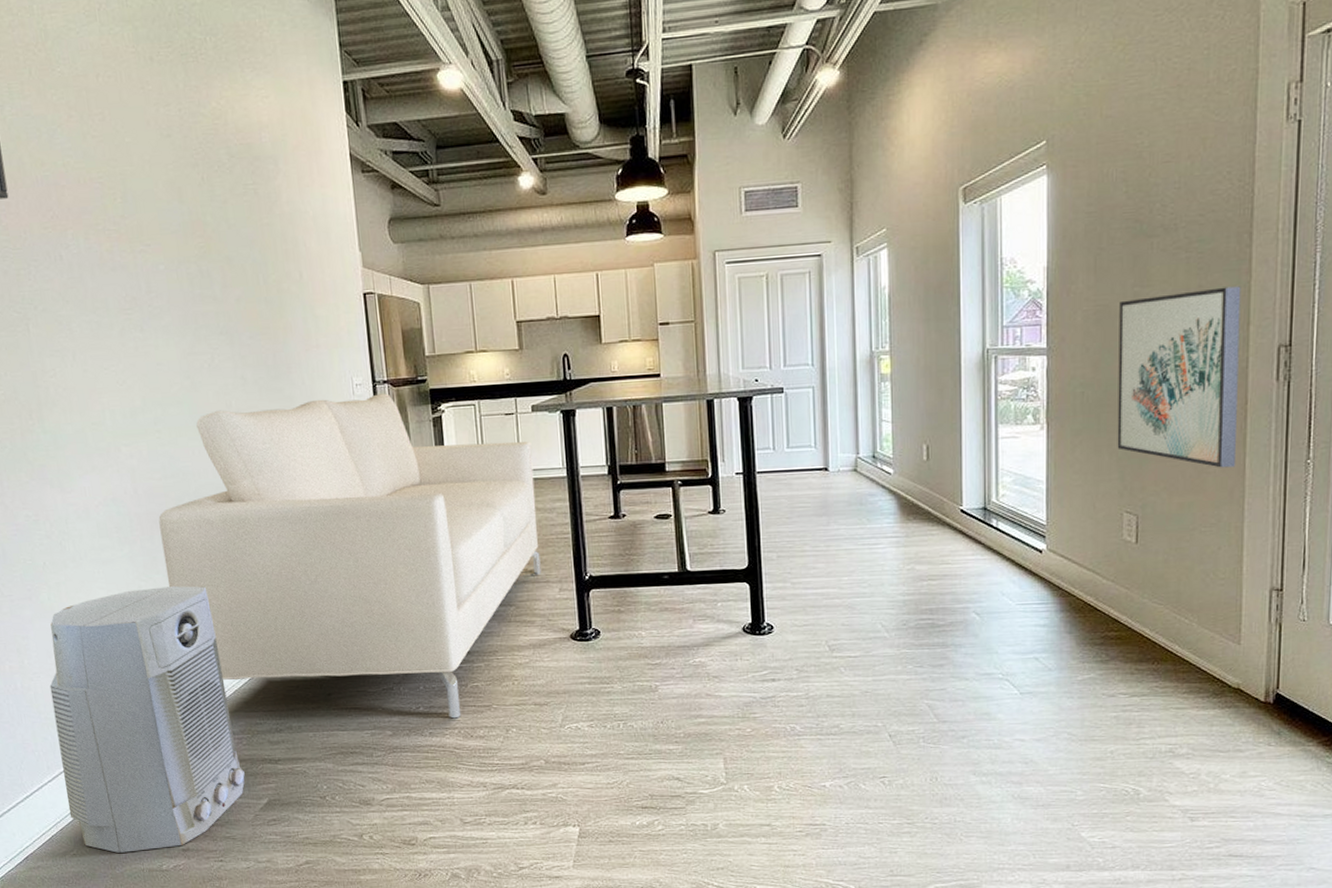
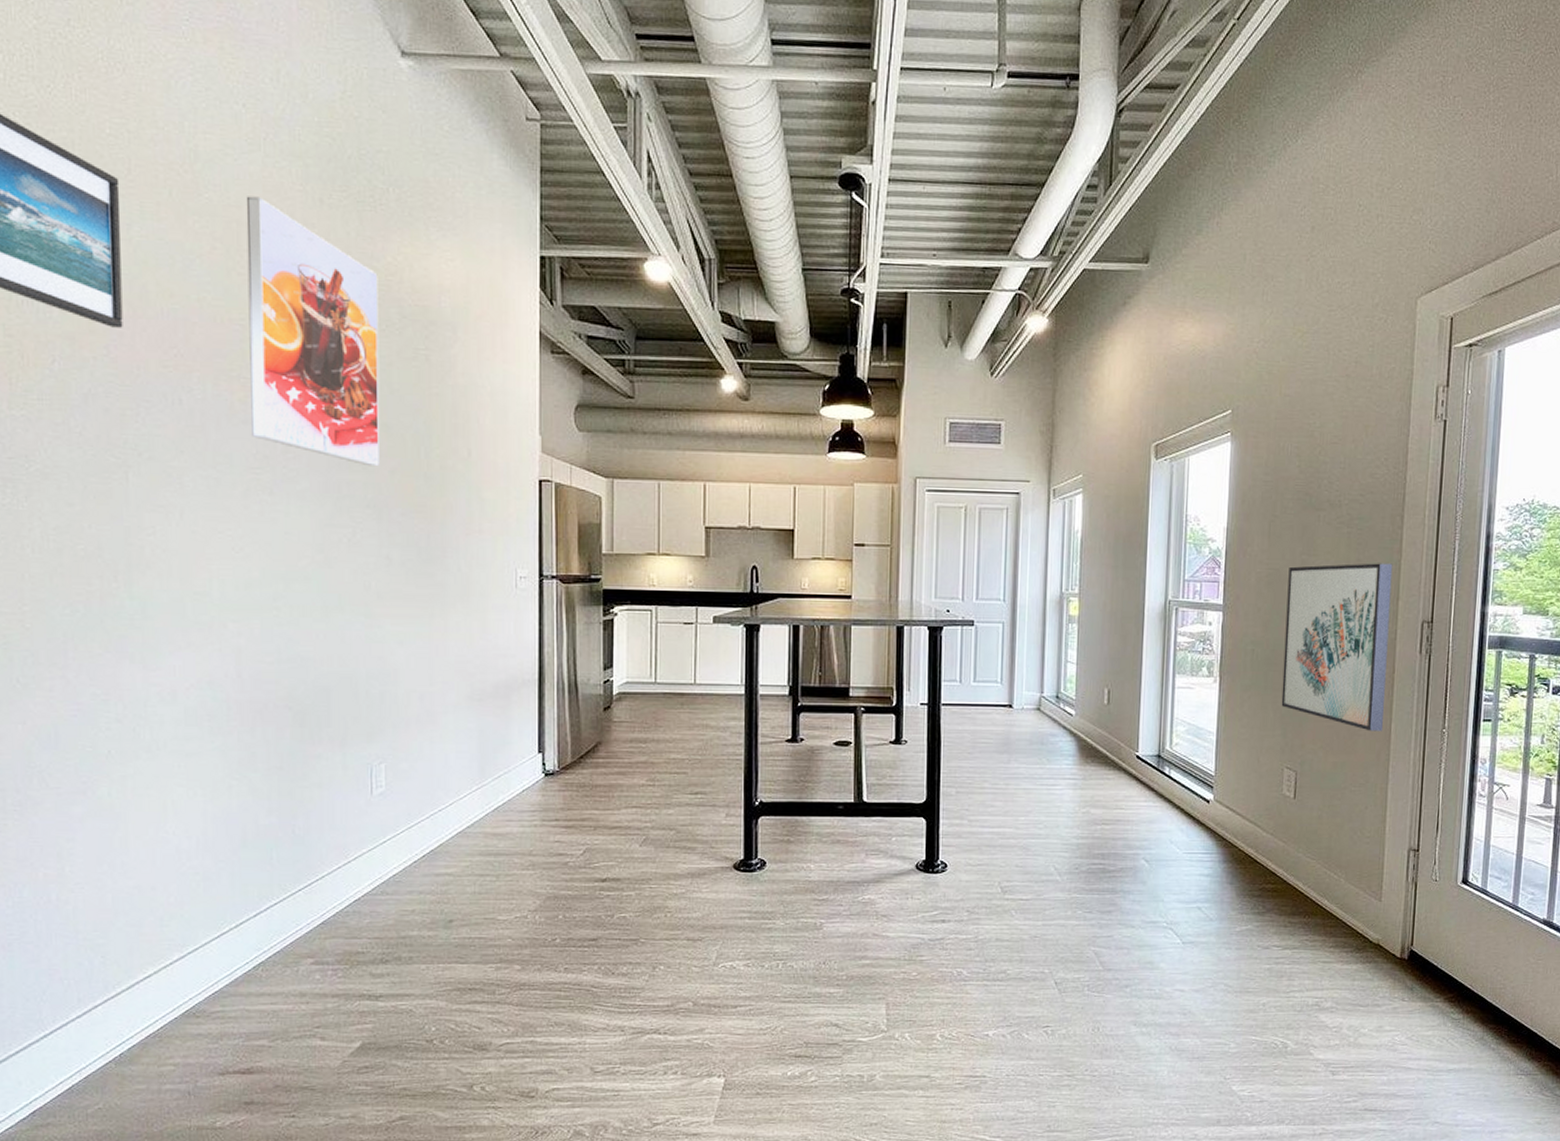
air purifier: present [49,586,245,853] -> none [95,788,336,1107]
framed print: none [90,63,227,297] -> present [246,196,380,467]
sofa: present [158,393,541,719] -> none [264,589,709,953]

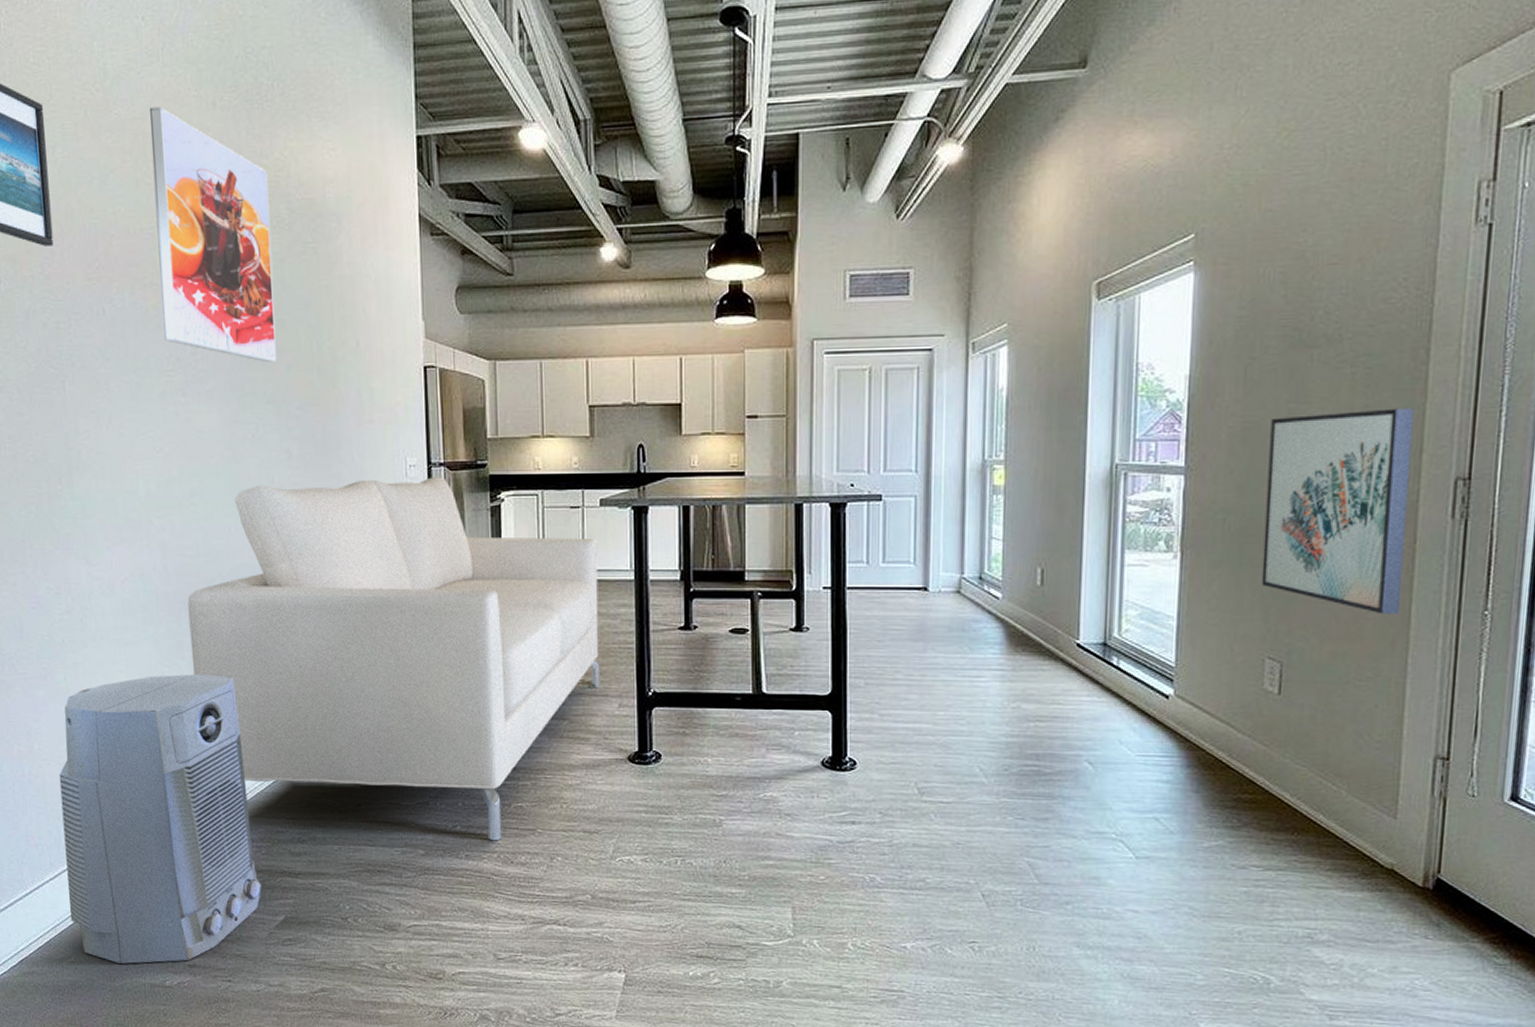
air purifier: none [95,788,336,1107] -> present [59,674,261,964]
sofa: none [264,589,709,953] -> present [187,477,600,841]

